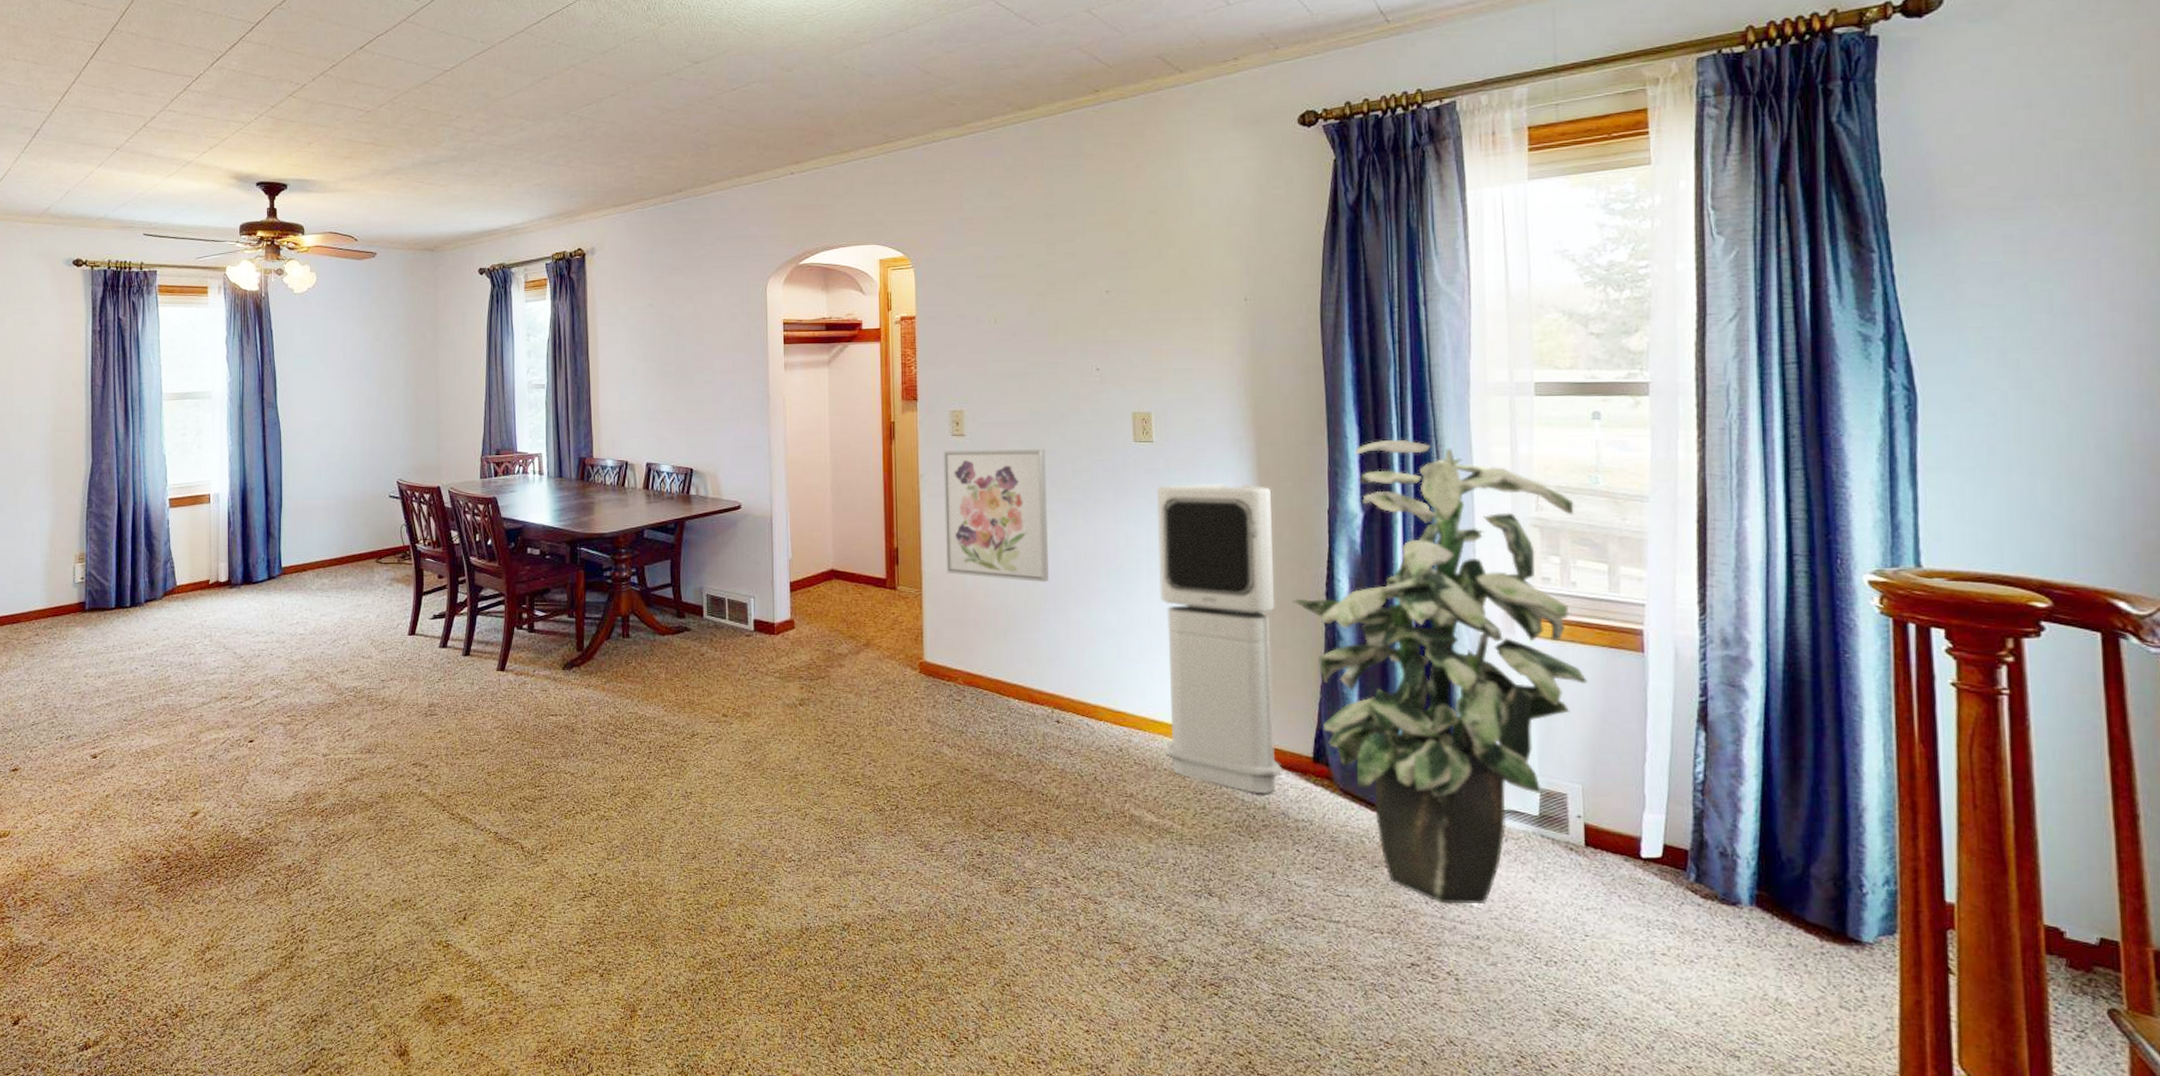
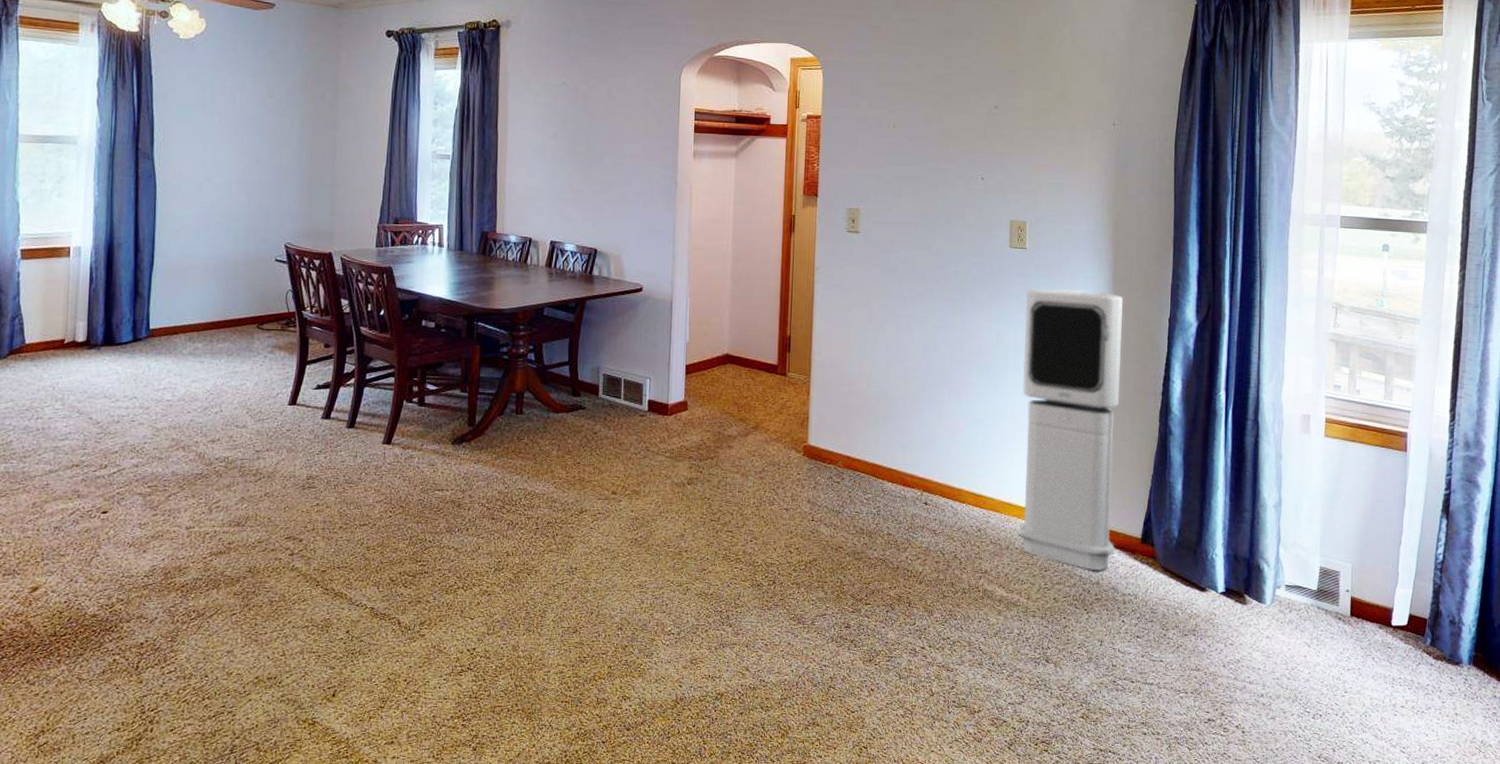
wall art: present [943,449,1049,583] -> none [834,246,931,374]
indoor plant: present [1293,439,1588,905] -> none [1134,259,1363,667]

